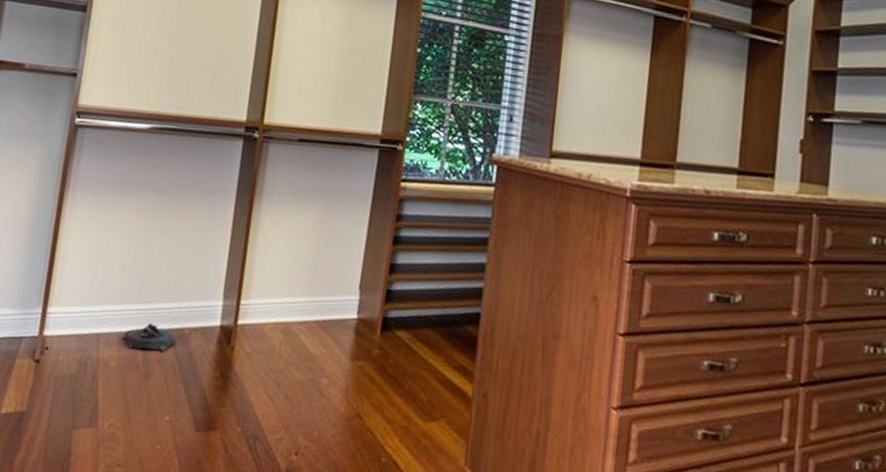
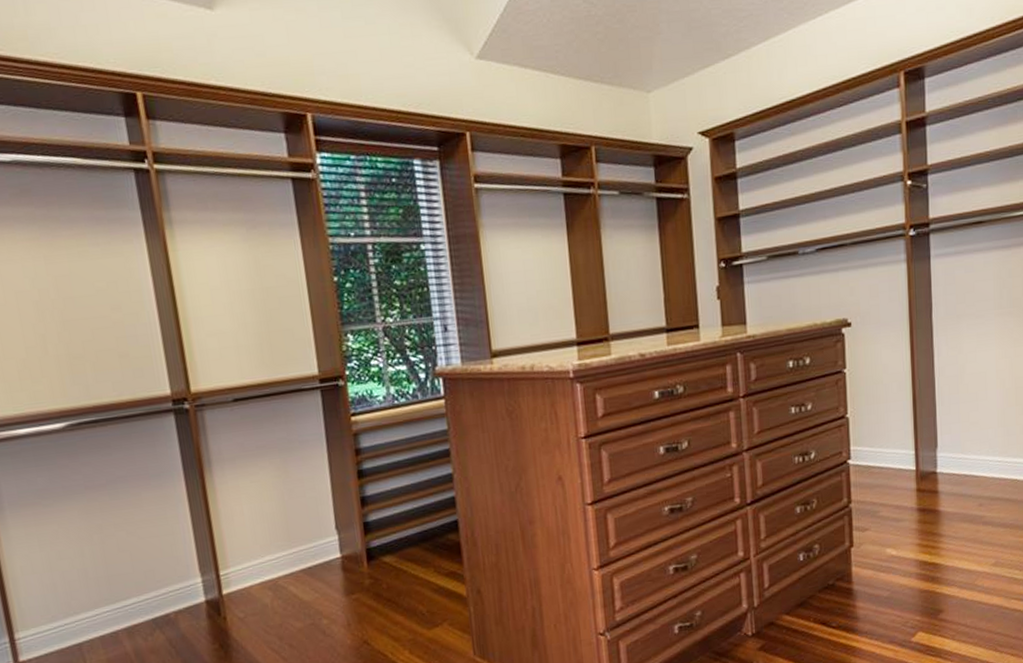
shoes: present [122,323,176,353] -> none [105,618,165,648]

